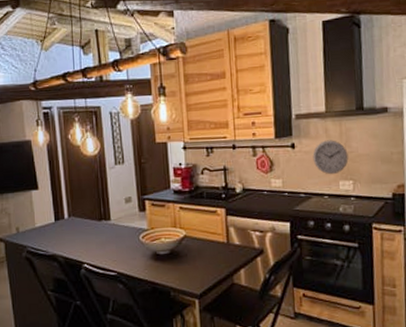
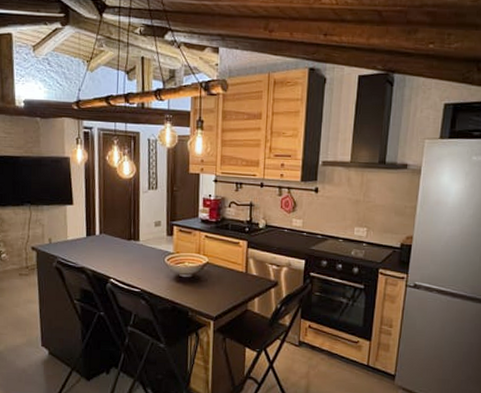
wall clock: present [312,140,349,175] -> none [333,188,366,221]

